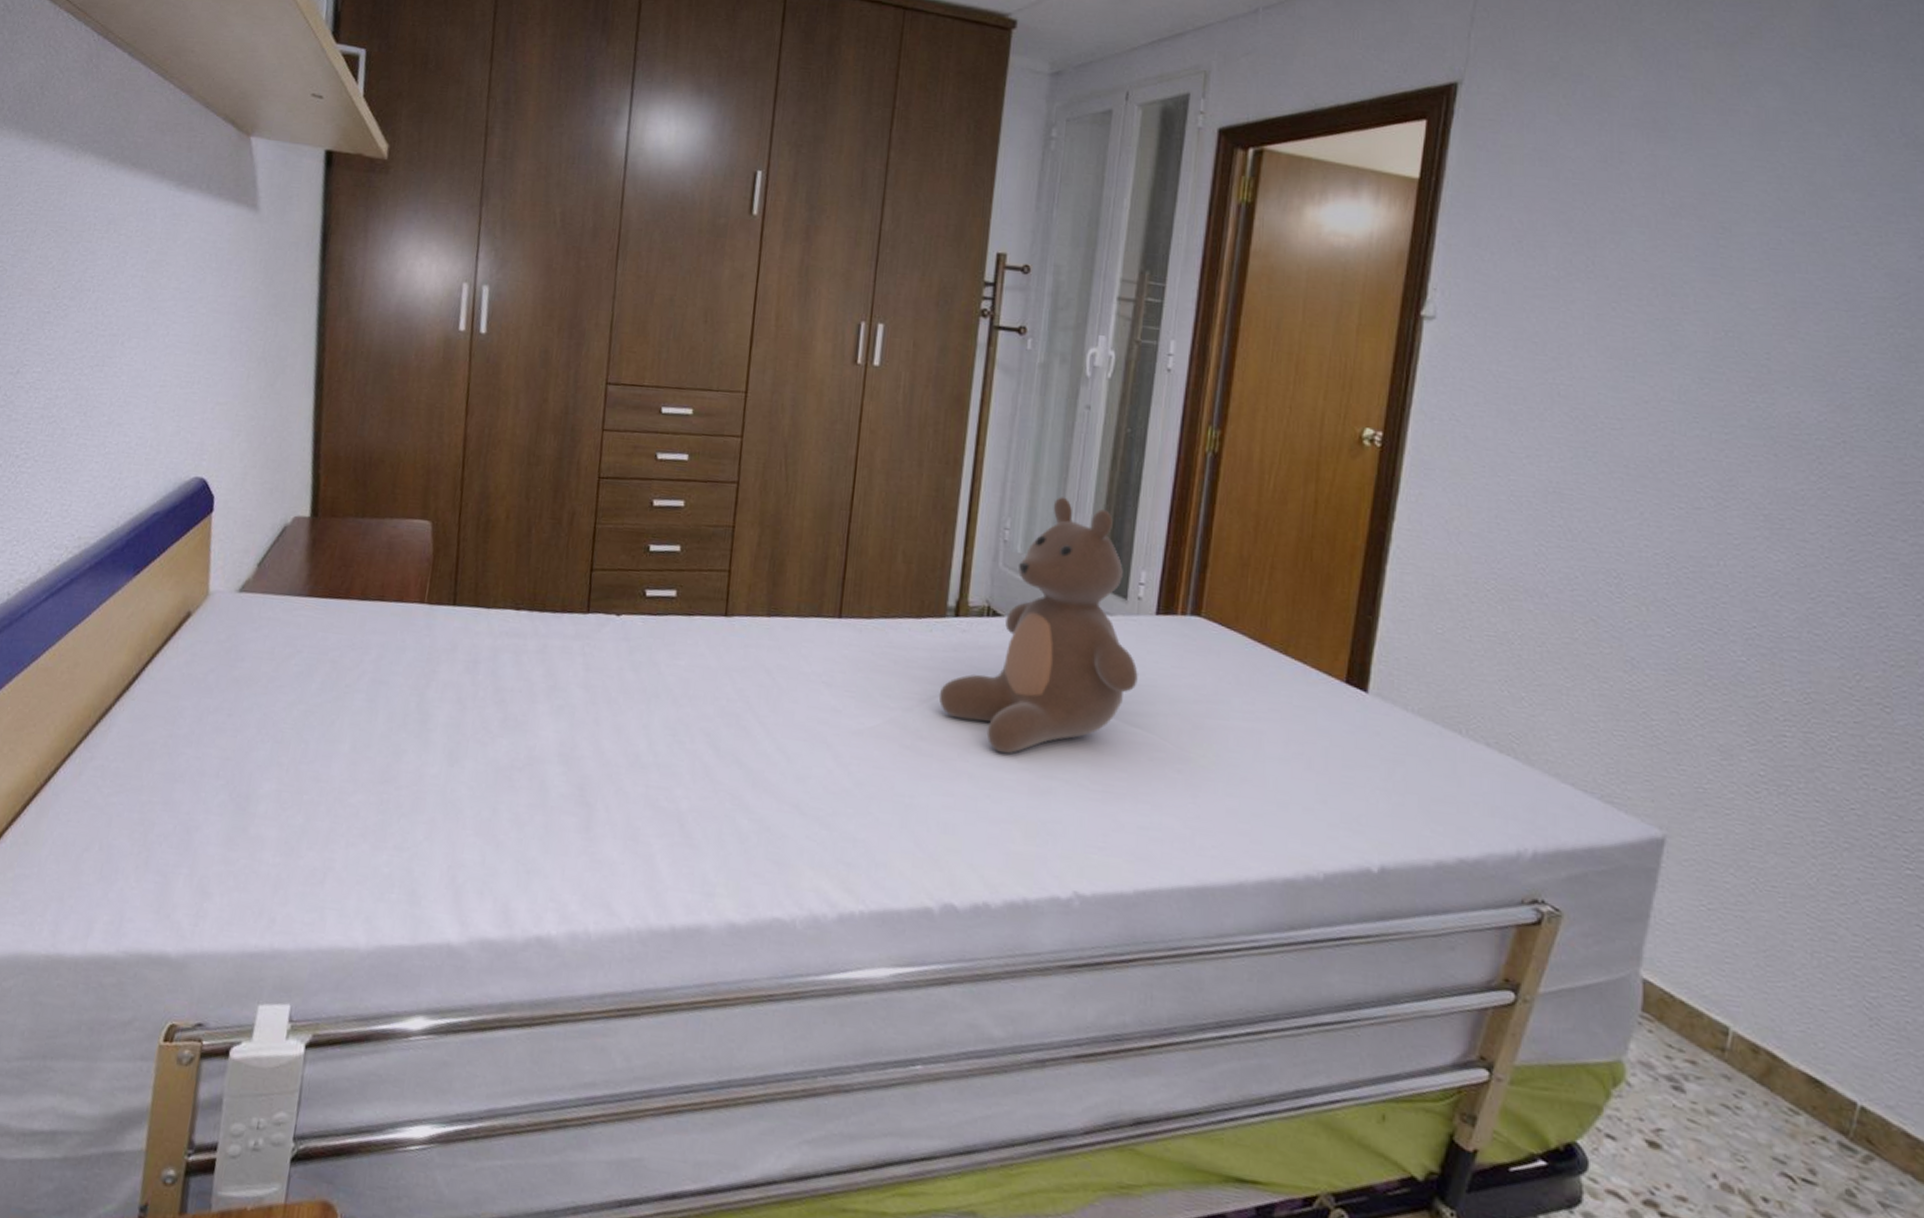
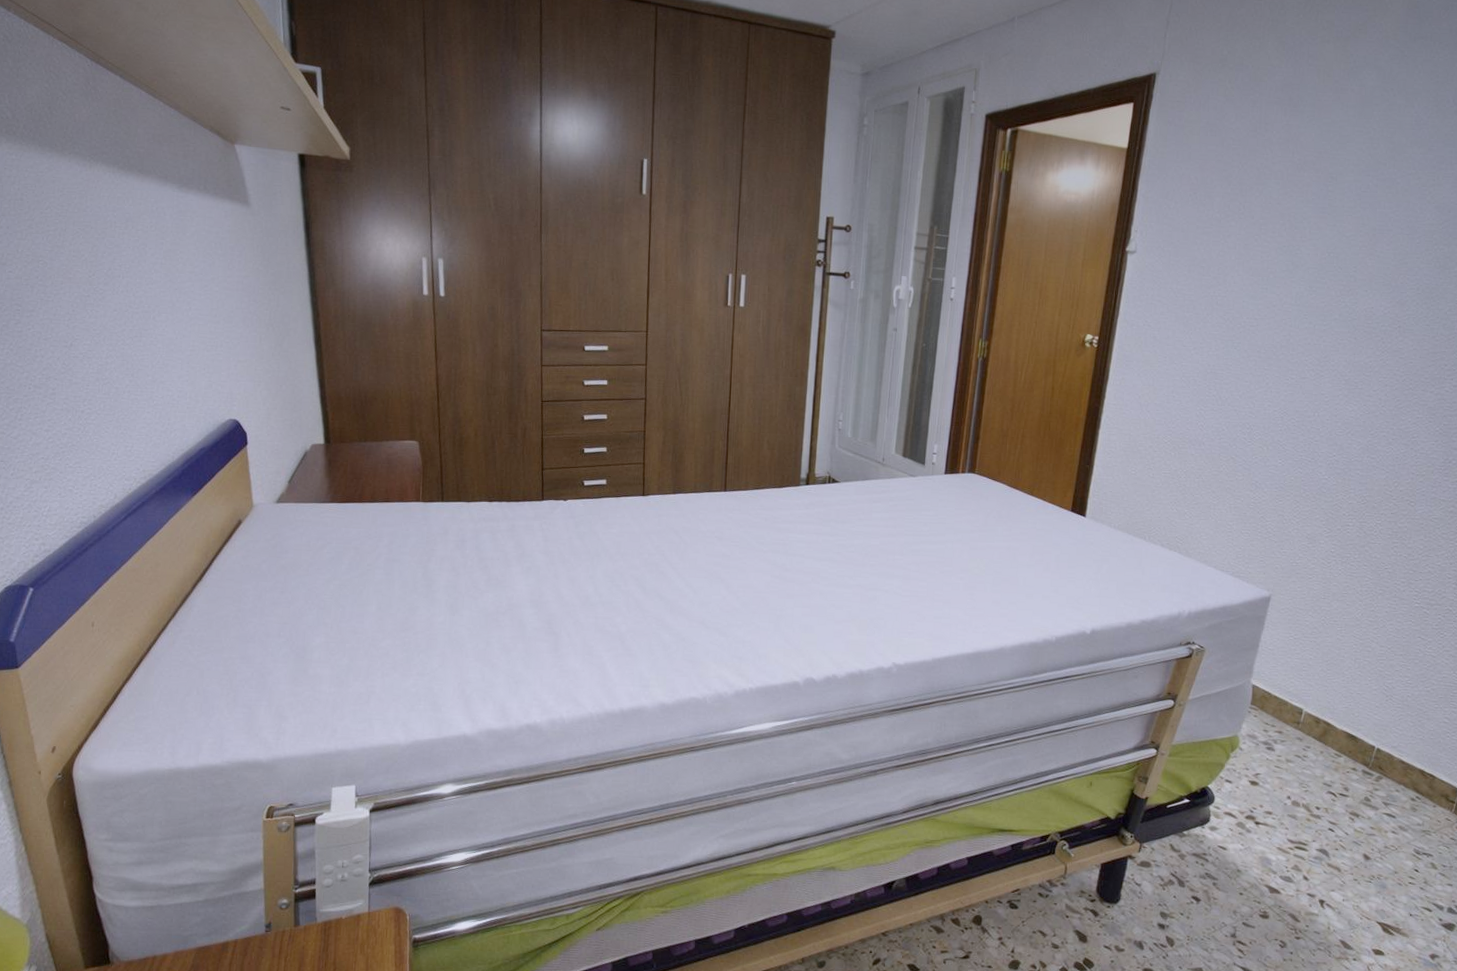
teddy bear: present [938,497,1138,754] -> none [797,395,933,576]

